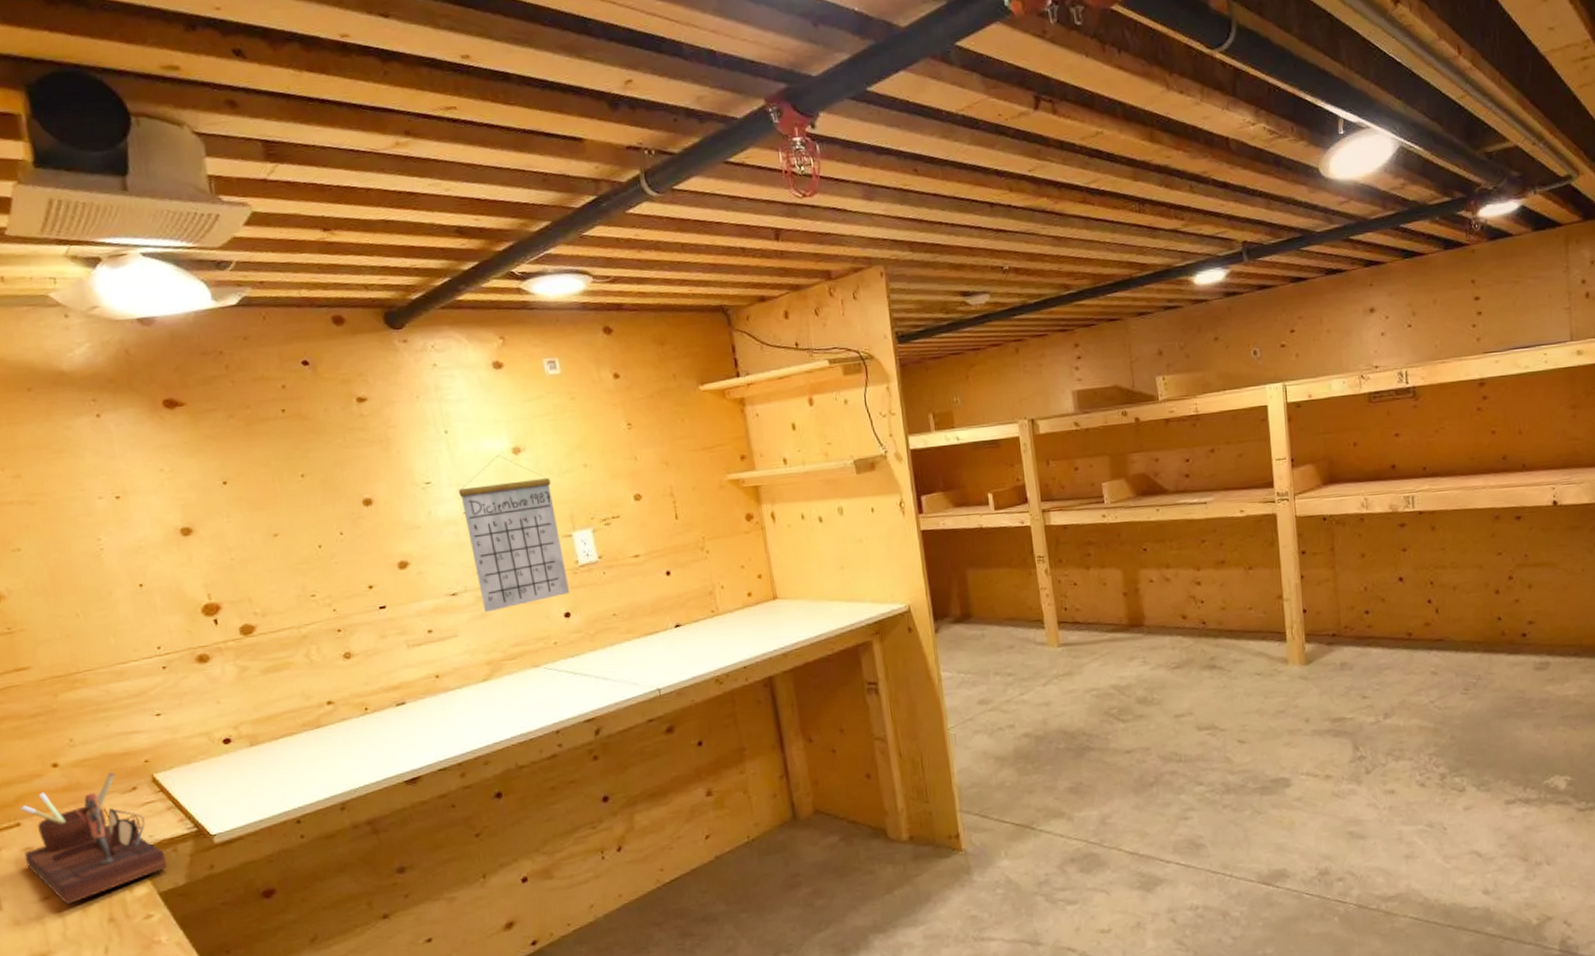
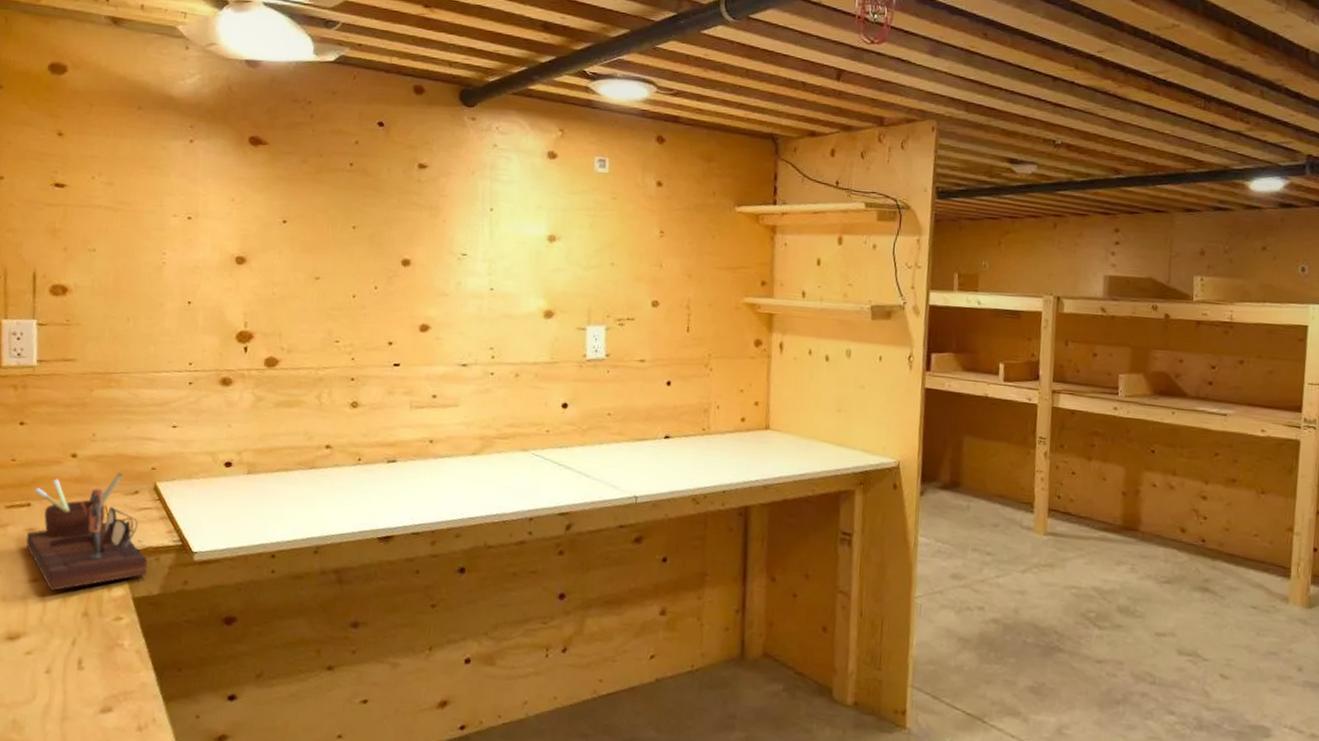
calendar: present [458,455,570,612] -> none [488,239,578,389]

